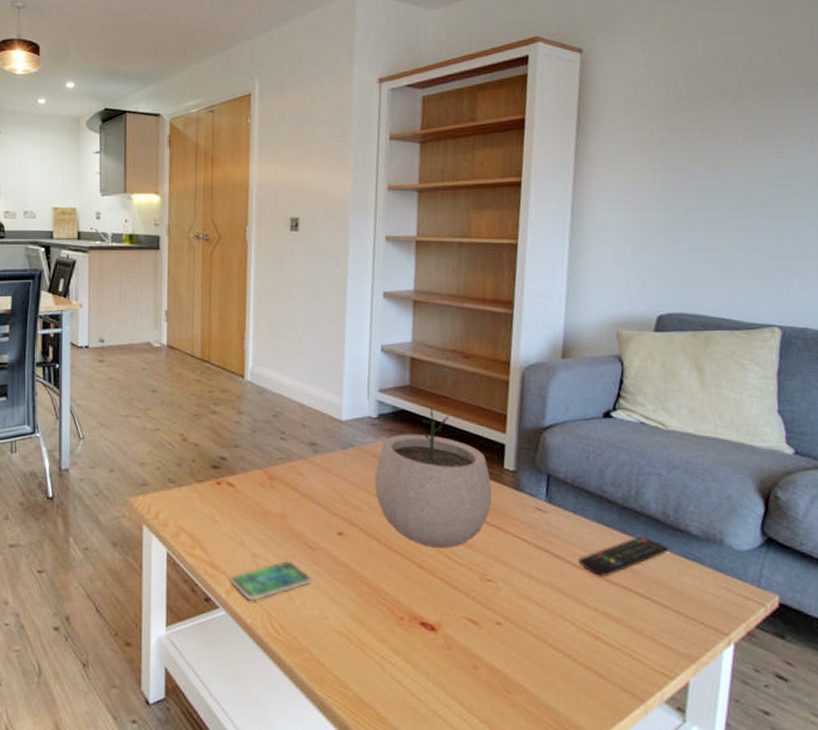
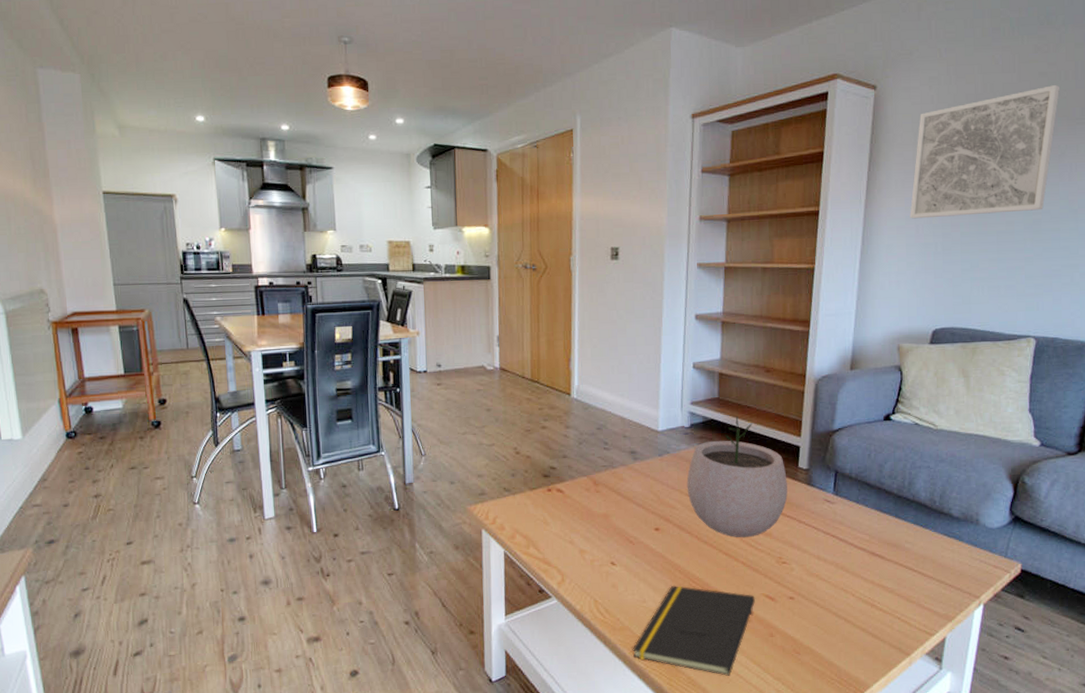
smartphone: present [230,560,312,601] -> none [561,554,632,590]
notepad: none [311,600,456,714] -> present [632,585,756,676]
remote control: present [579,536,669,576] -> none [860,519,934,555]
wall art: none [625,47,793,192] -> present [909,84,1059,219]

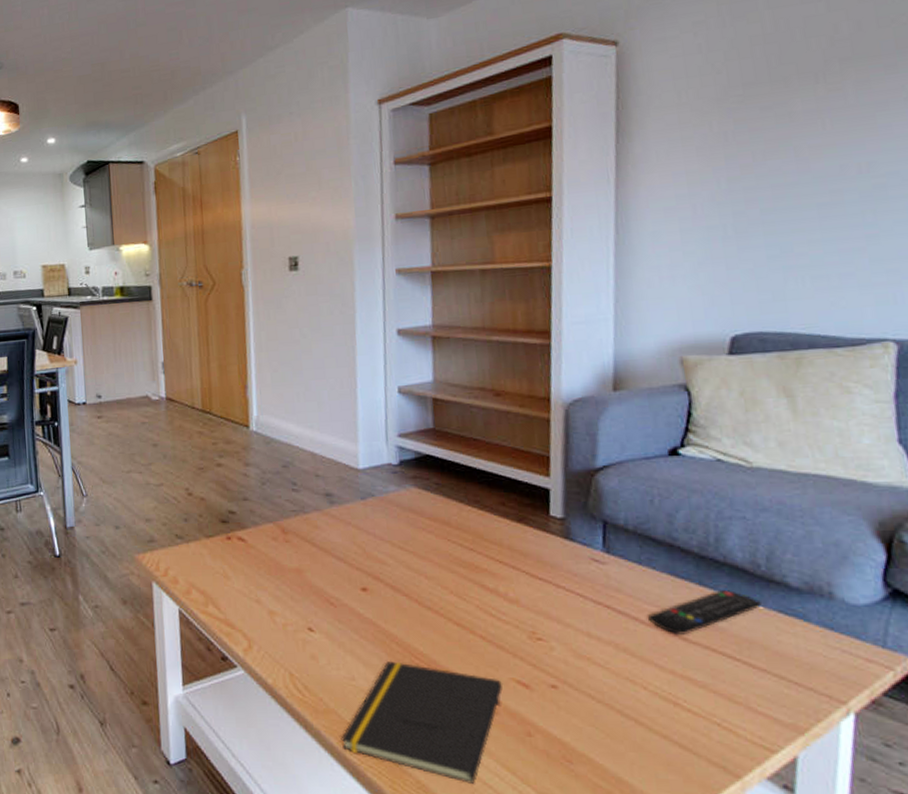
plant pot: present [686,417,788,538] -> none [399,452,538,605]
remote control: none [860,519,934,555] -> present [648,589,762,635]
wall art: present [909,84,1059,219] -> none [681,8,895,198]

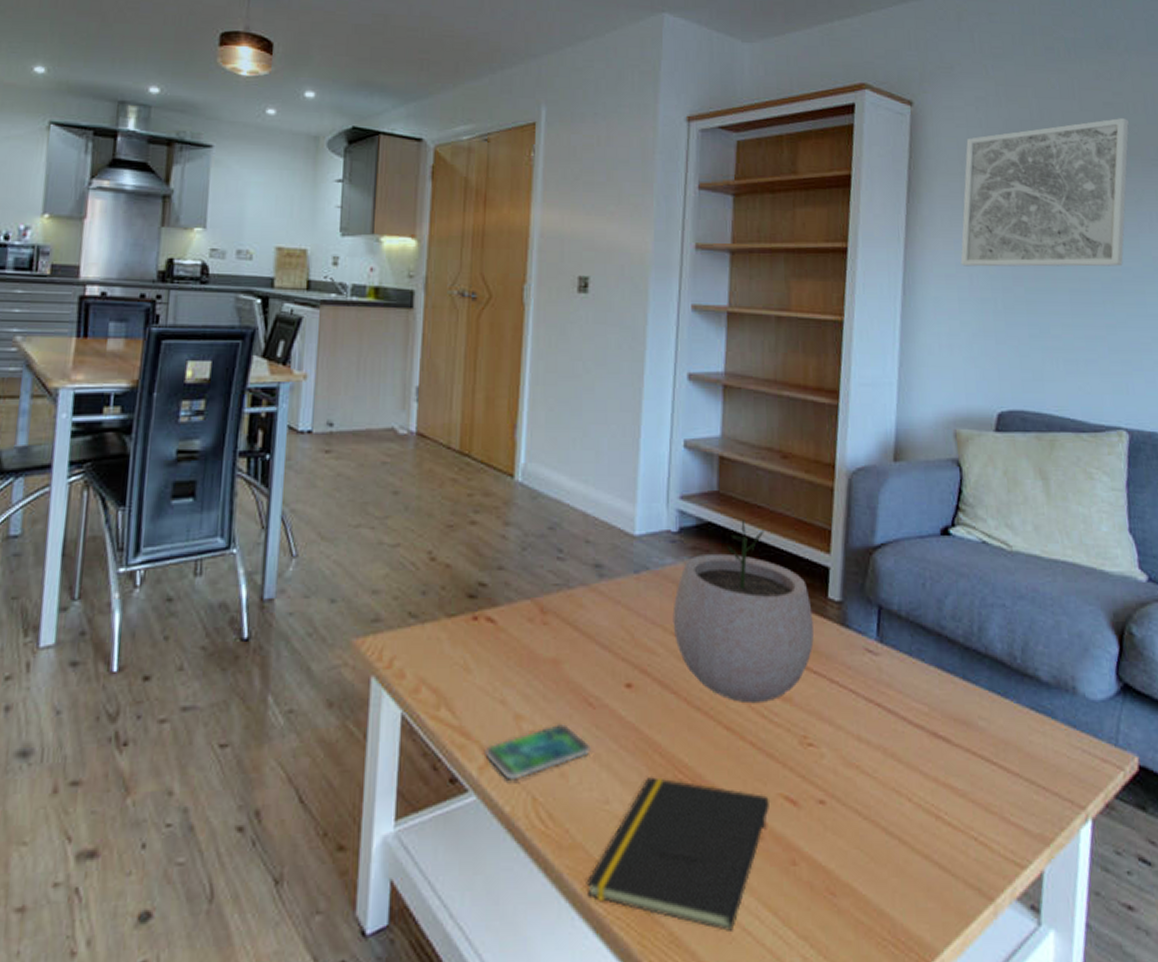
smartphone: none [247,618,335,660] -> present [485,723,591,780]
plant pot: none [399,452,538,605] -> present [672,520,814,704]
remote control: present [648,589,762,635] -> none [916,683,1017,736]
wall art: none [681,8,895,198] -> present [960,117,1129,267]

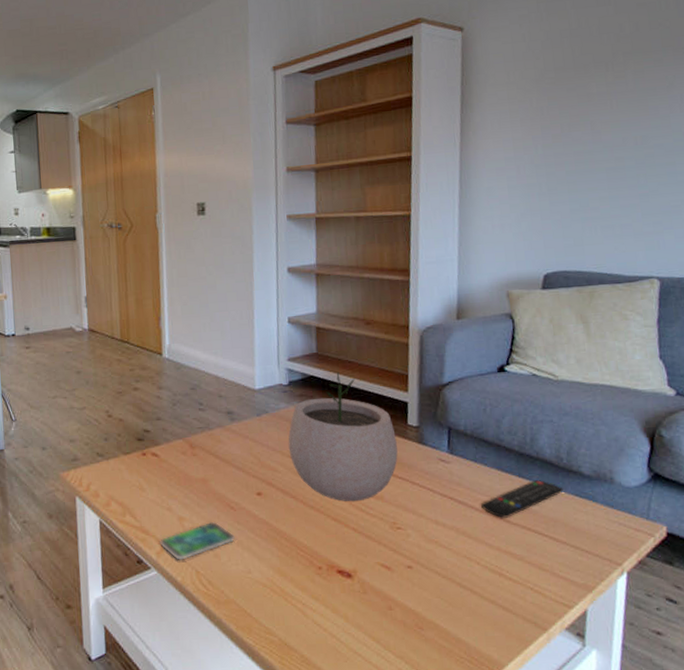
notepad: present [586,776,771,931] -> none [239,554,371,654]
remote control: none [916,683,1017,736] -> present [481,479,563,518]
wall art: present [960,117,1129,267] -> none [509,14,661,160]

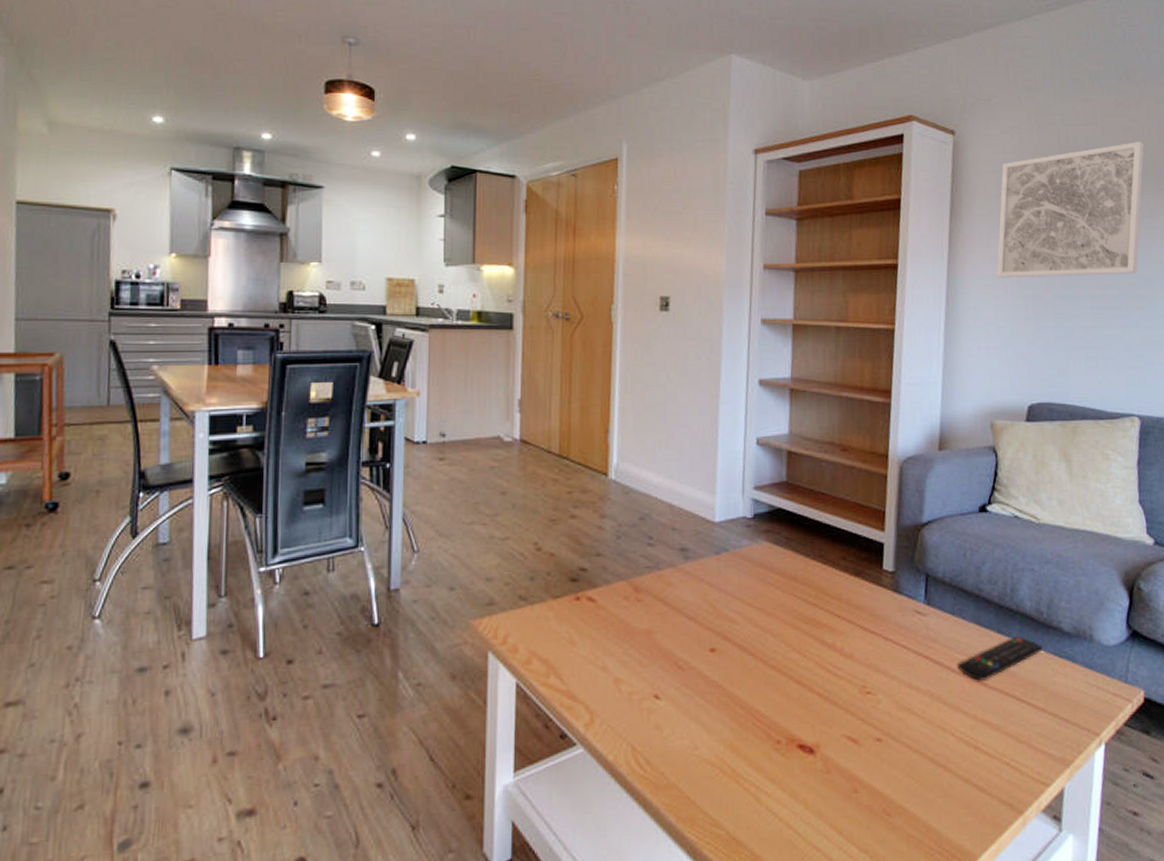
smartphone: present [160,521,235,560] -> none [590,684,681,734]
plant pot: present [288,372,398,502] -> none [749,505,871,661]
wall art: none [509,14,661,160] -> present [996,141,1144,278]

